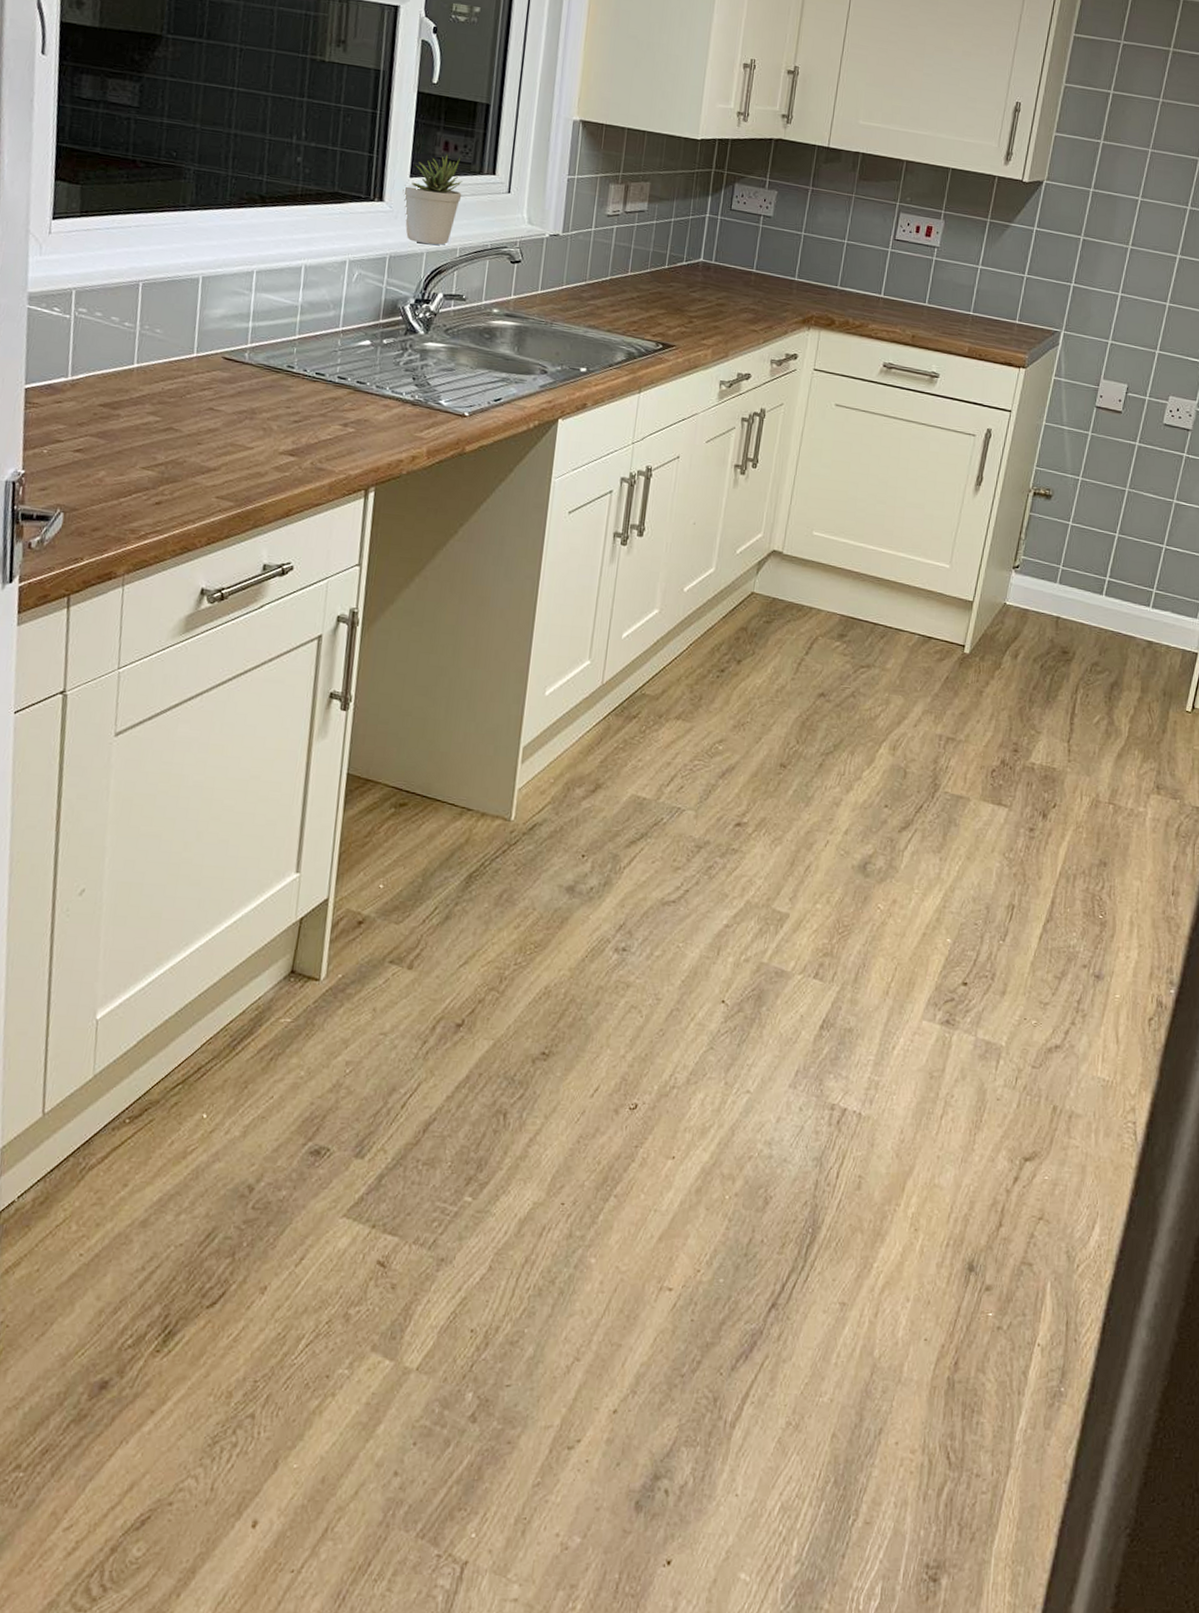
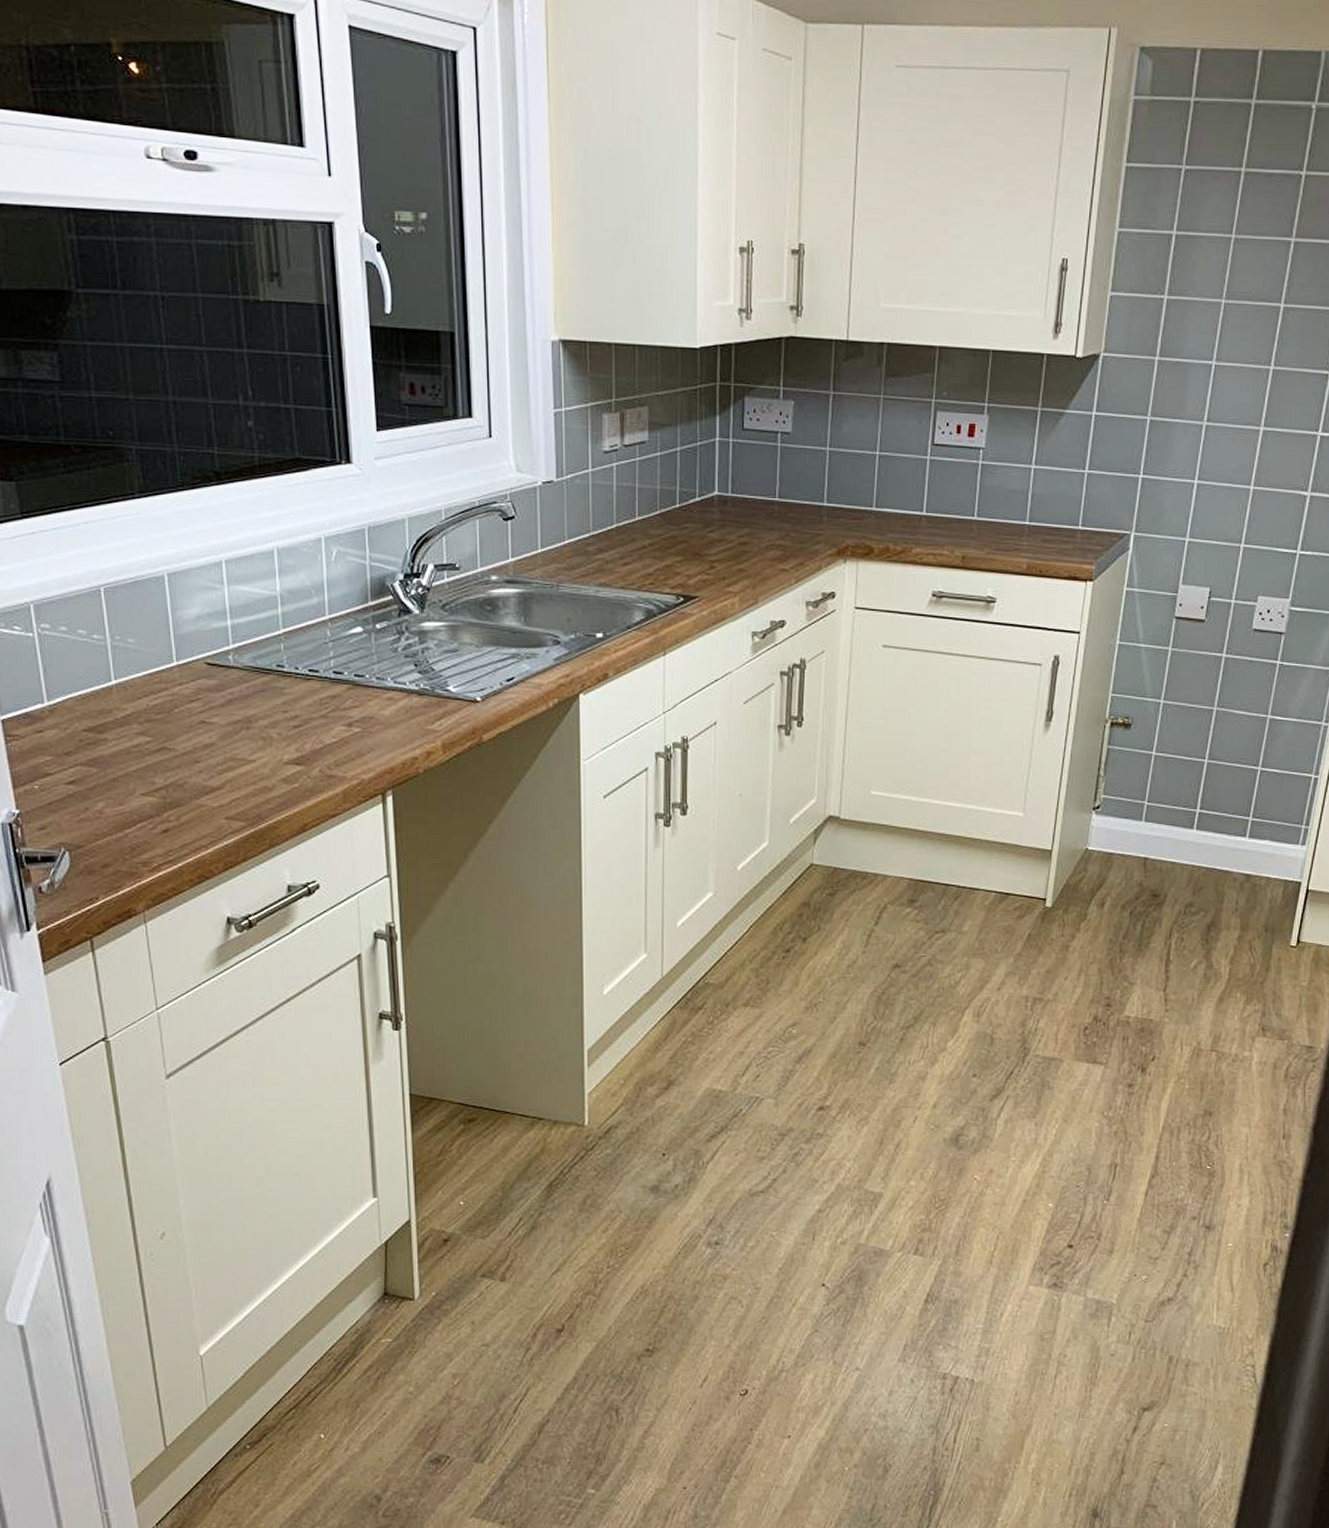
potted plant: present [402,155,462,245] -> none [371,399,438,509]

